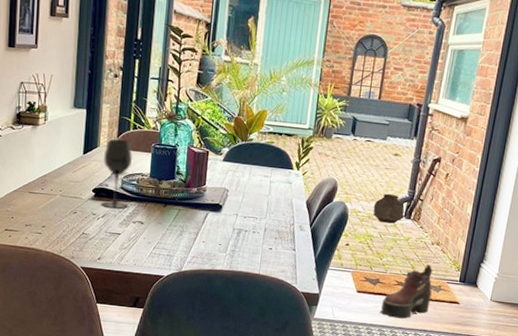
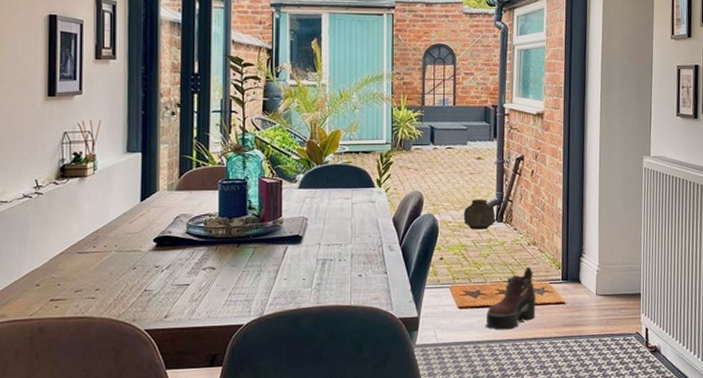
wineglass: present [101,139,132,210] -> none [163,179,197,258]

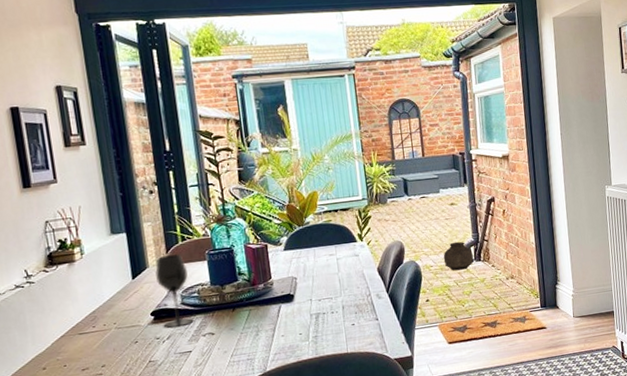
wineglass: none [163,179,197,258] -> present [154,253,194,329]
boot: present [485,266,536,330] -> none [475,298,520,359]

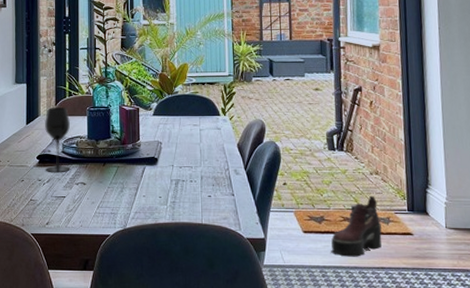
ceramic pot: present [443,241,473,271] -> none [304,128,335,158]
boot: none [475,298,520,359] -> present [331,195,382,257]

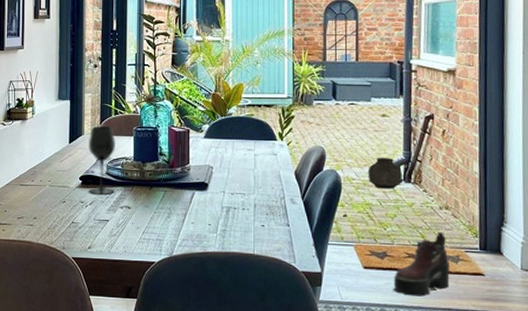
ceramic pot: none [304,128,335,158] -> present [368,157,402,189]

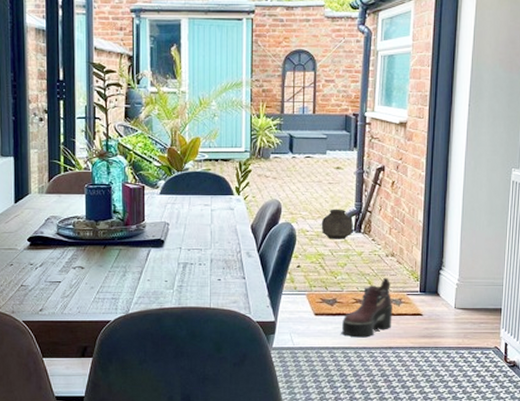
wineglass: present [88,125,115,196] -> none [35,183,66,257]

